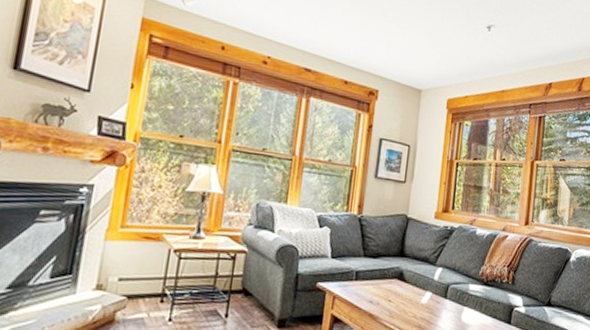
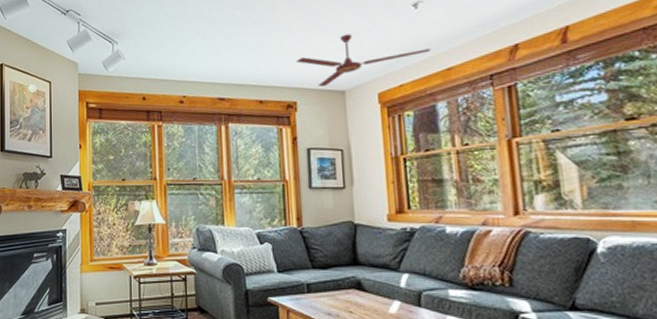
ceiling fan: none [384,36,494,82] -> present [295,34,431,87]

